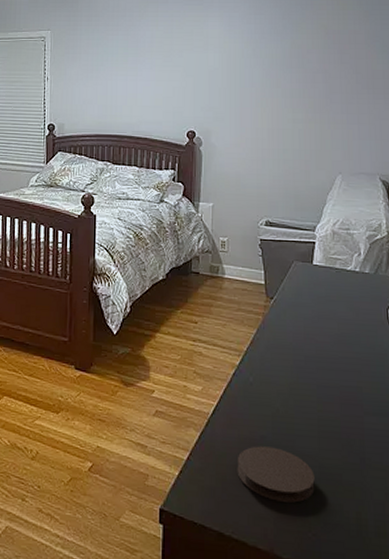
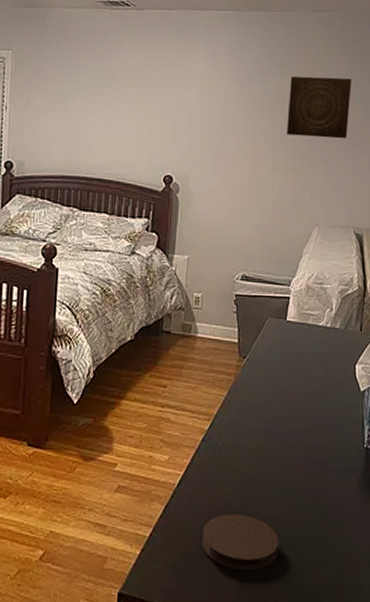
wall art: none [304,31,370,89] -> present [286,76,351,139]

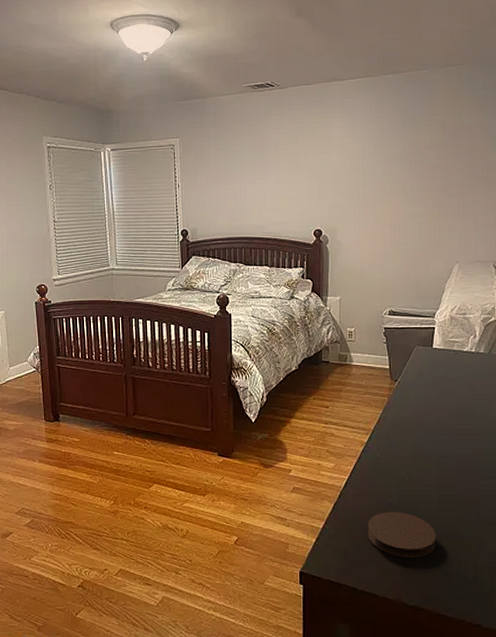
wall art: present [286,76,351,139] -> none [423,125,485,184]

